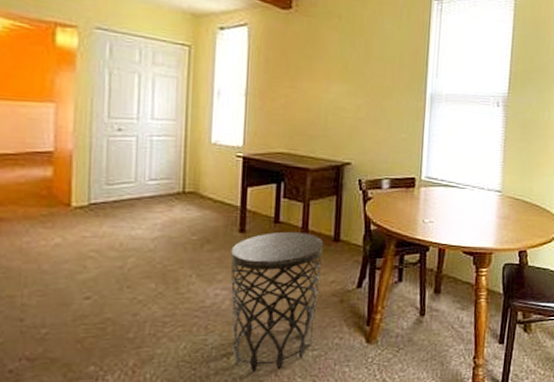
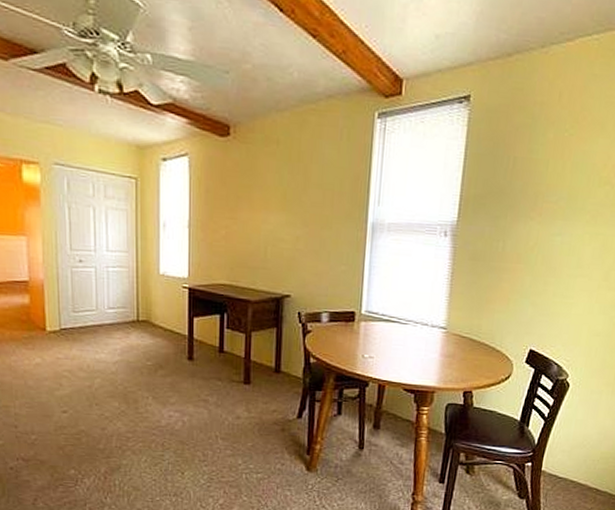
side table: present [230,231,324,373] -> none [181,360,265,488]

